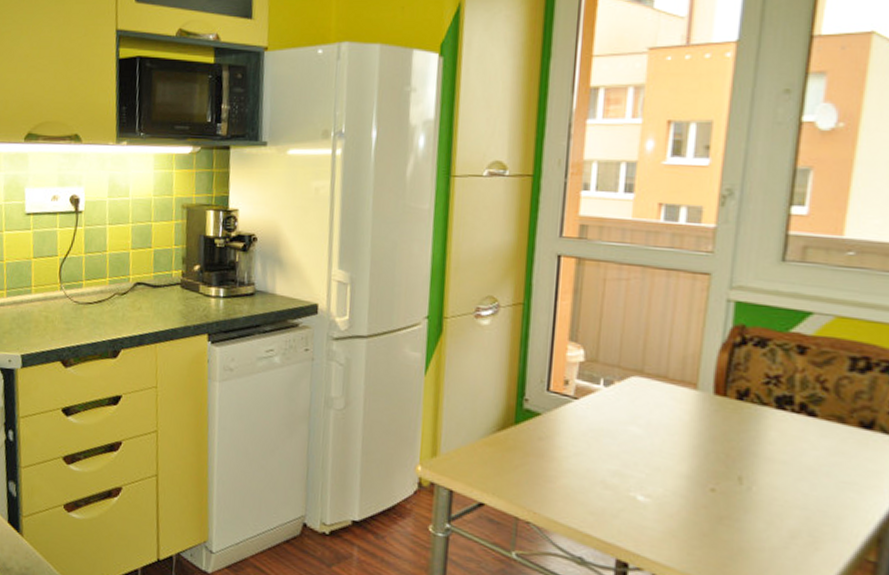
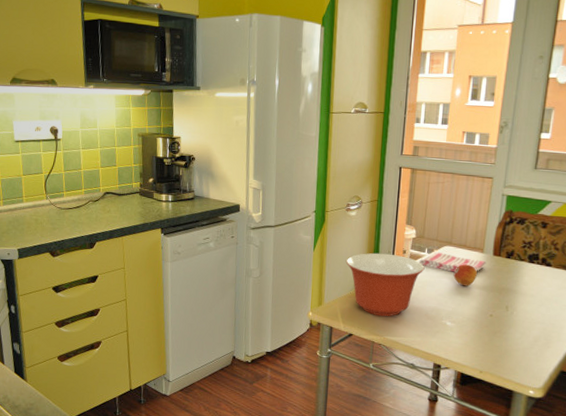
mixing bowl: none [474,381,600,481] -> present [346,252,425,317]
dish towel: none [589,385,703,419] -> present [418,252,487,272]
fruit: none [647,405,688,441] -> present [453,264,478,287]

